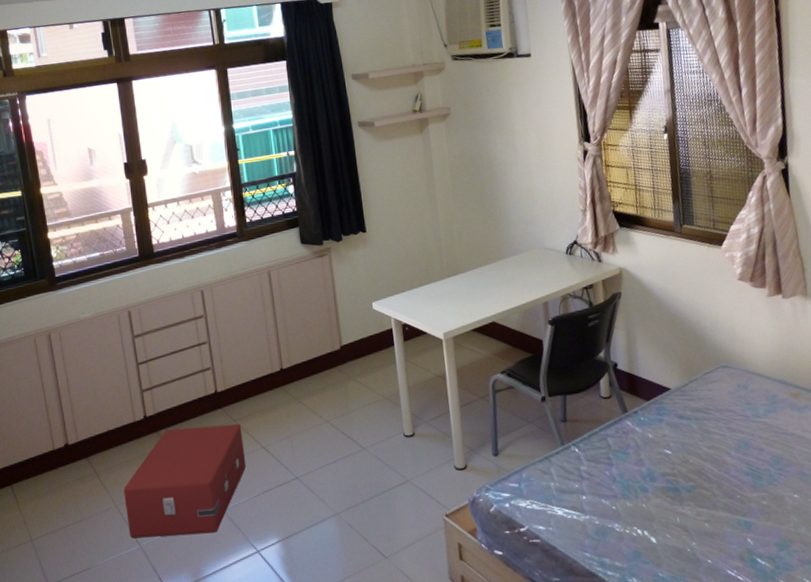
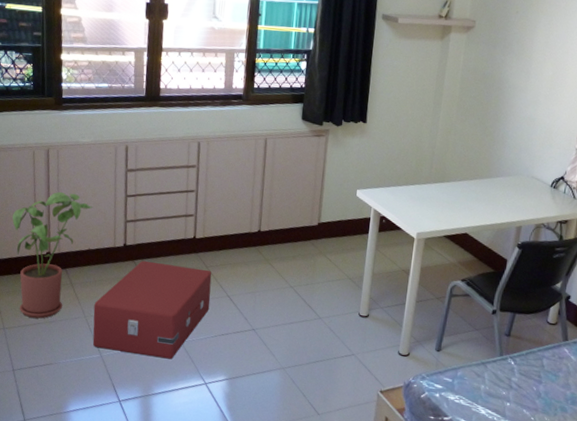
house plant: none [23,373,105,521] -> present [12,191,93,319]

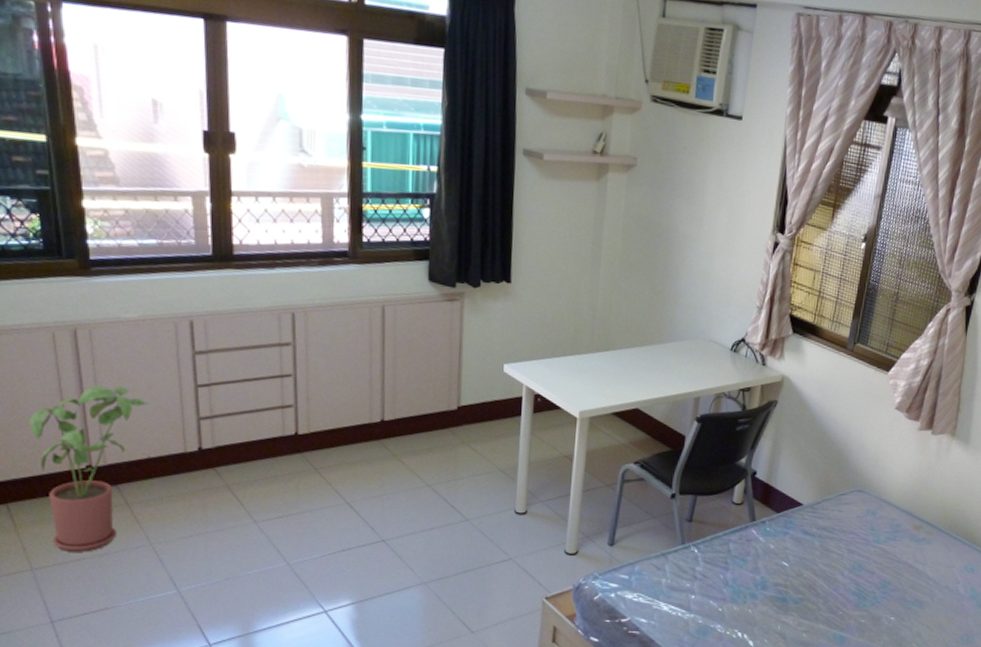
suitcase: present [92,260,212,359] -> none [162,467,324,587]

